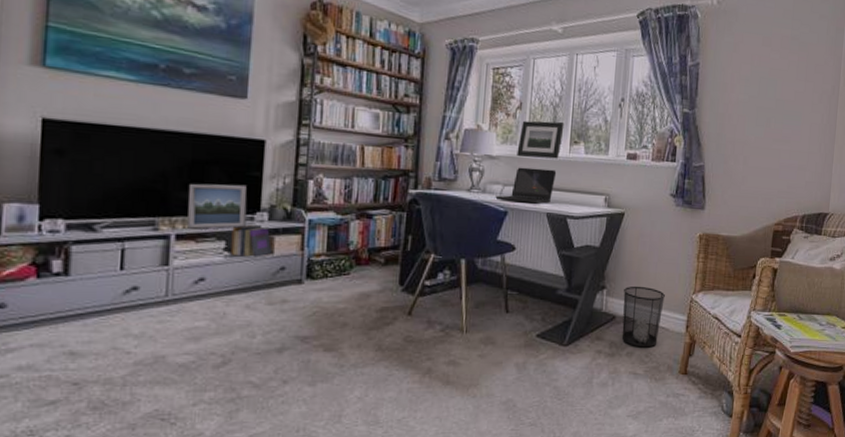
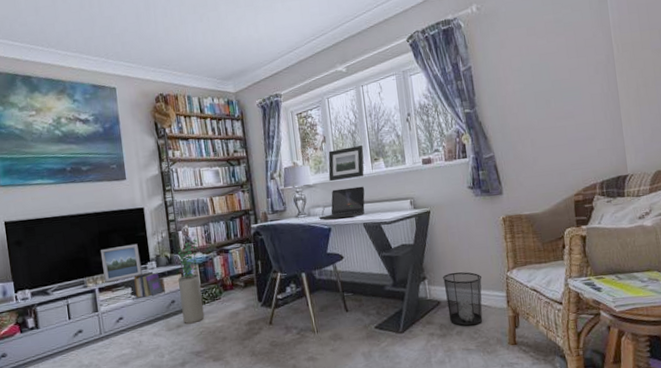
vase: none [292,192,333,300] -> present [178,237,205,324]

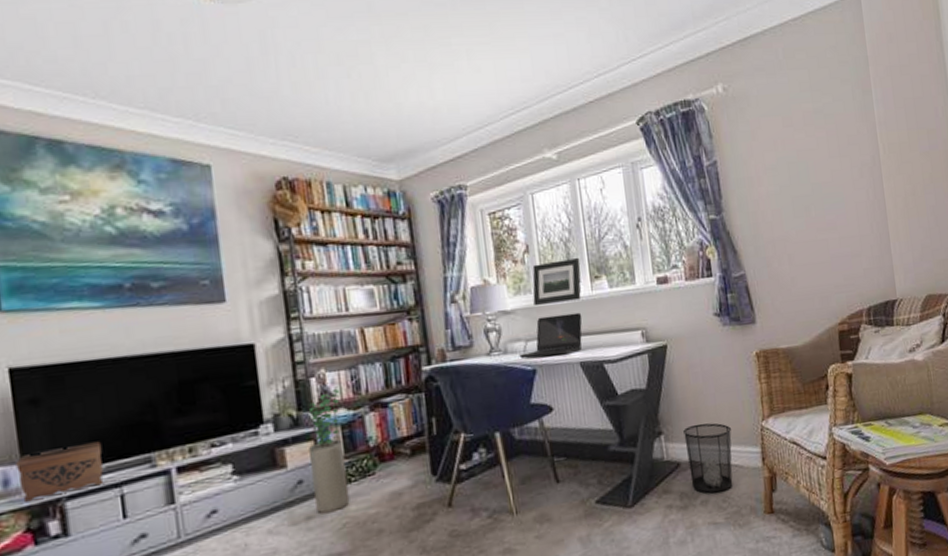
decorative box: none [10,269,58,306] -> present [16,441,104,503]
picture frame: present [100,243,142,283] -> none [179,397,251,458]
books: present [134,271,164,298] -> none [236,438,286,480]

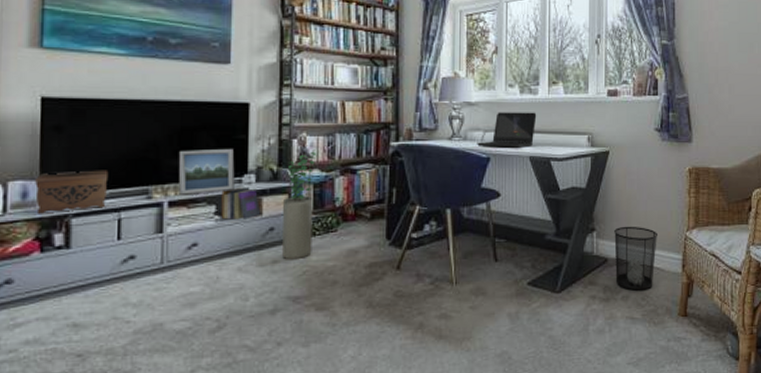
picture frame: none [179,397,251,458] -> present [178,148,235,195]
books: none [236,438,286,480] -> present [221,187,261,220]
picture frame: present [532,258,582,306] -> none [495,64,541,102]

